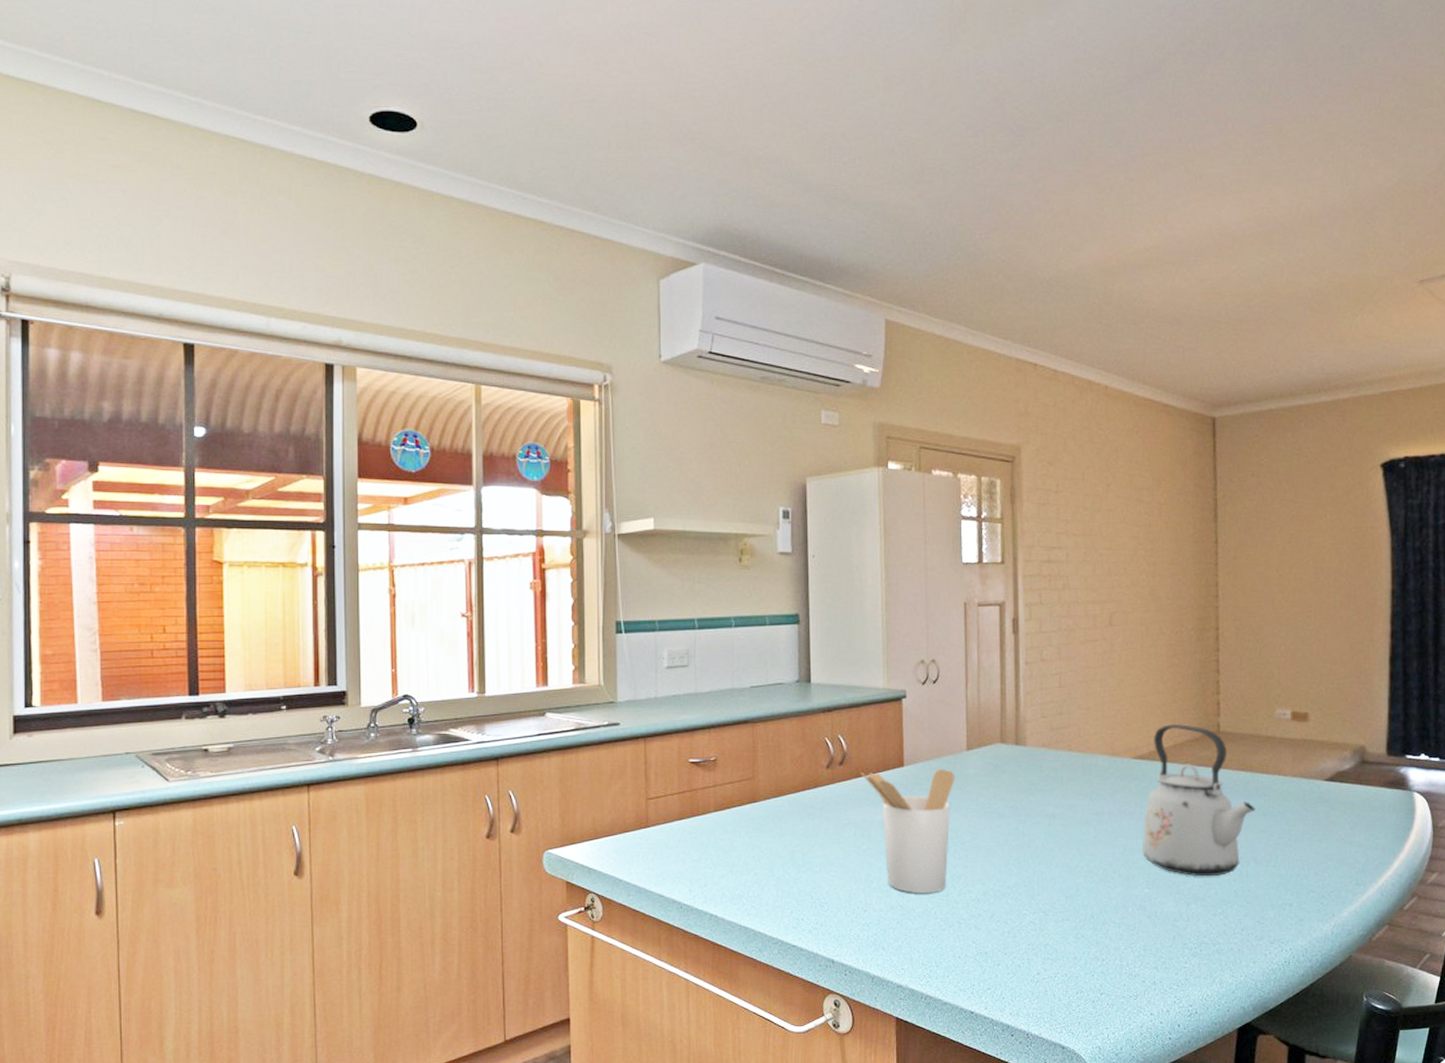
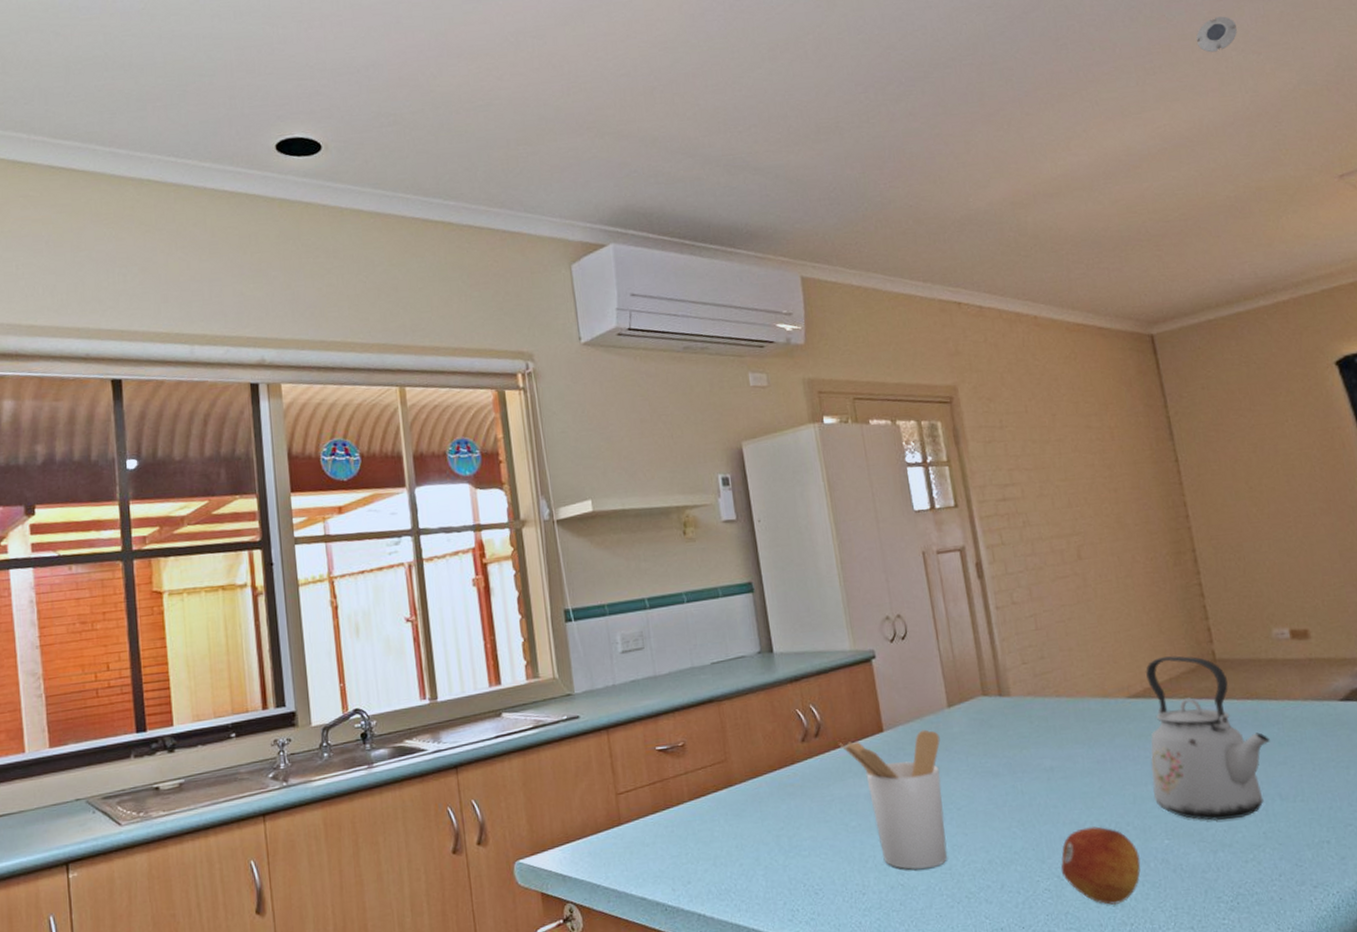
fruit: none [1047,871,1120,942] -> present [1060,826,1141,906]
smoke detector: none [1308,102,1351,139] -> present [1196,16,1238,53]

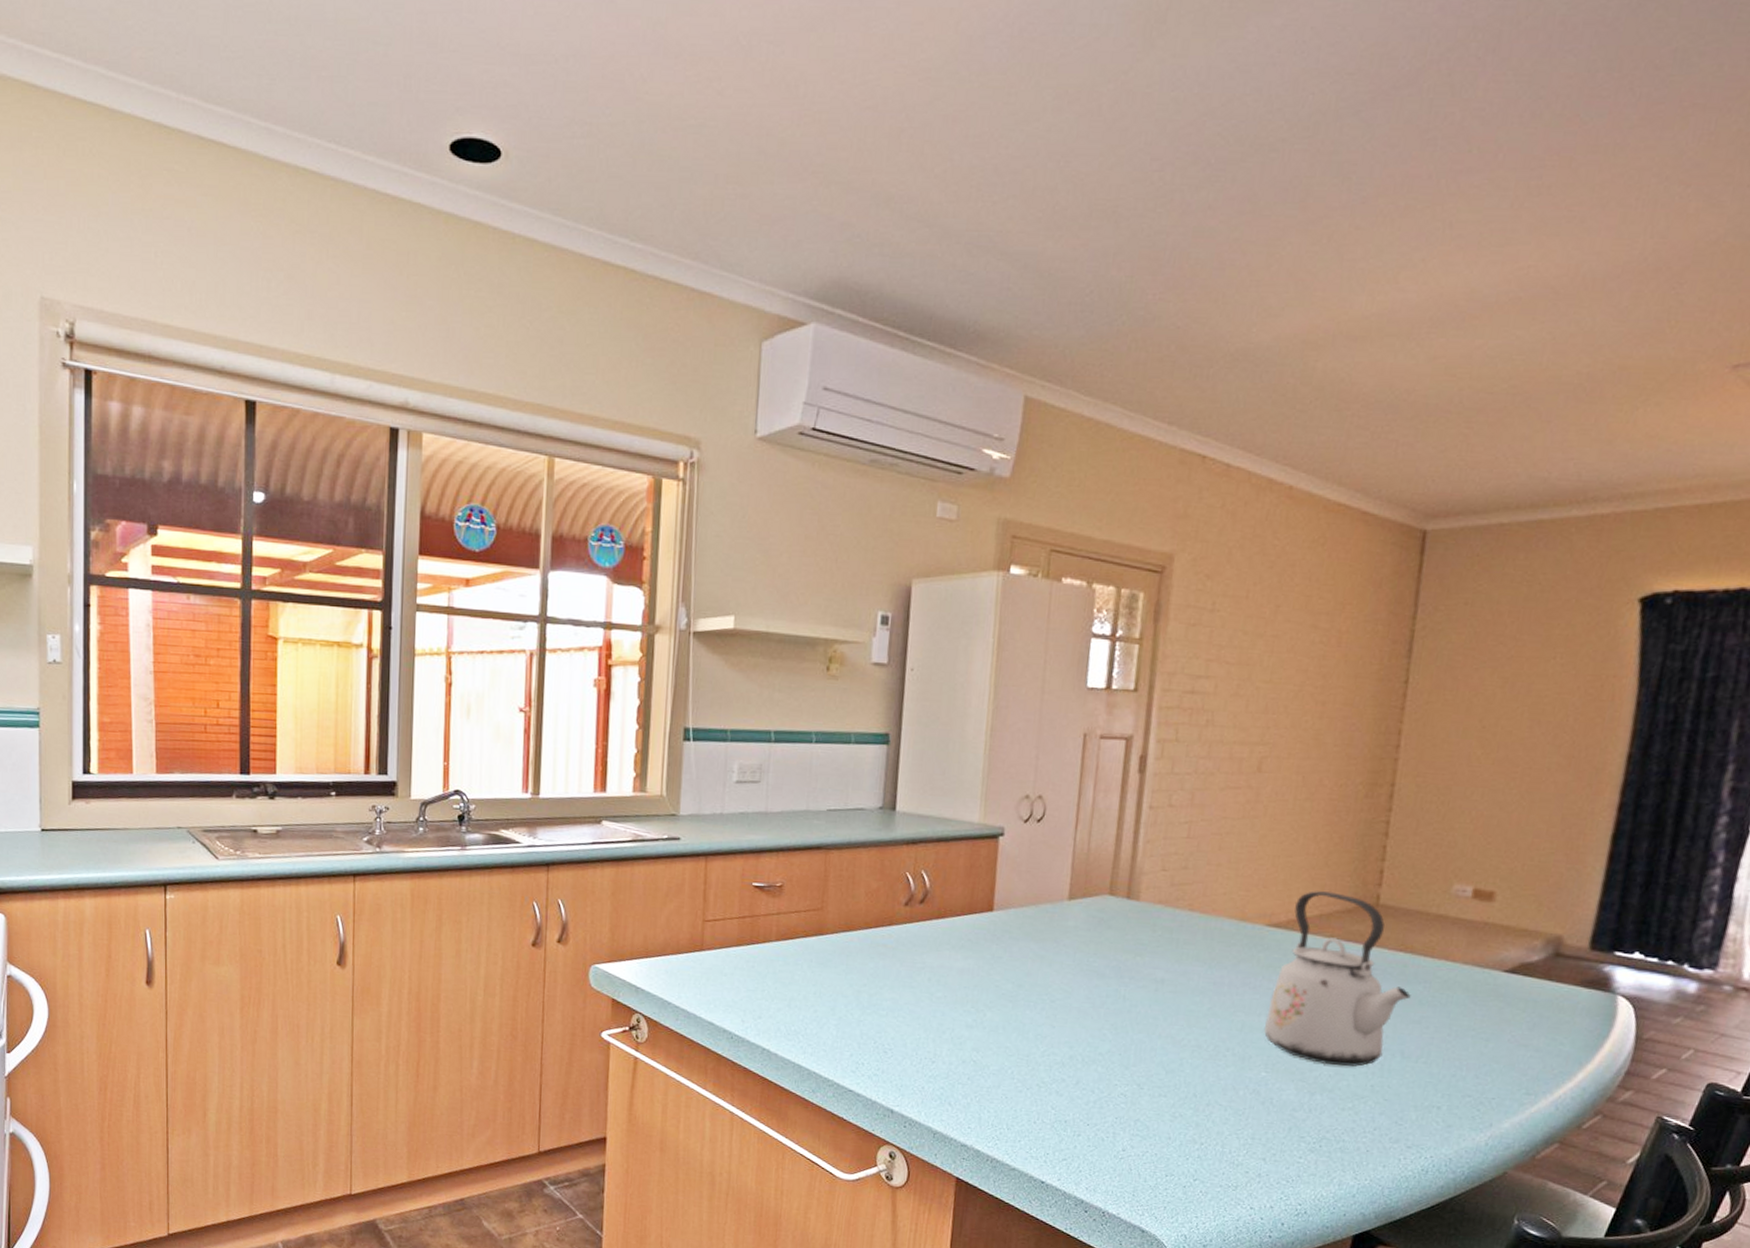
utensil holder: present [839,729,948,870] -> none [943,914,1052,1051]
fruit: present [1060,826,1141,906] -> none [1142,1044,1231,1123]
smoke detector: present [1196,16,1238,53] -> none [1608,126,1671,176]

